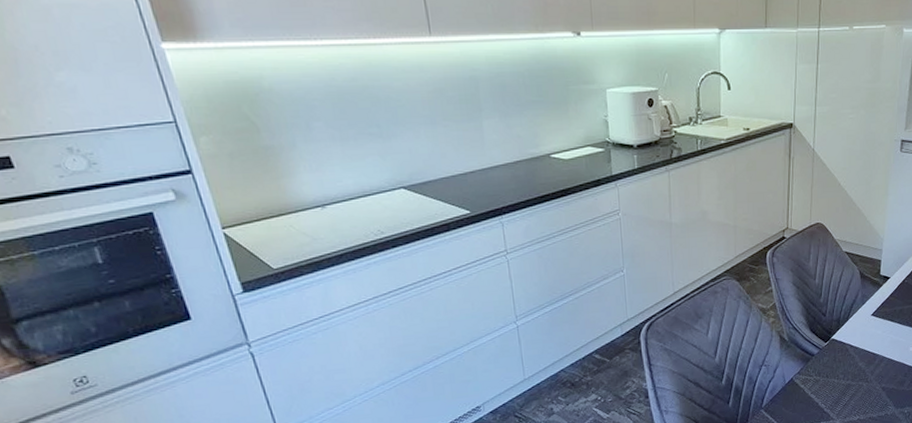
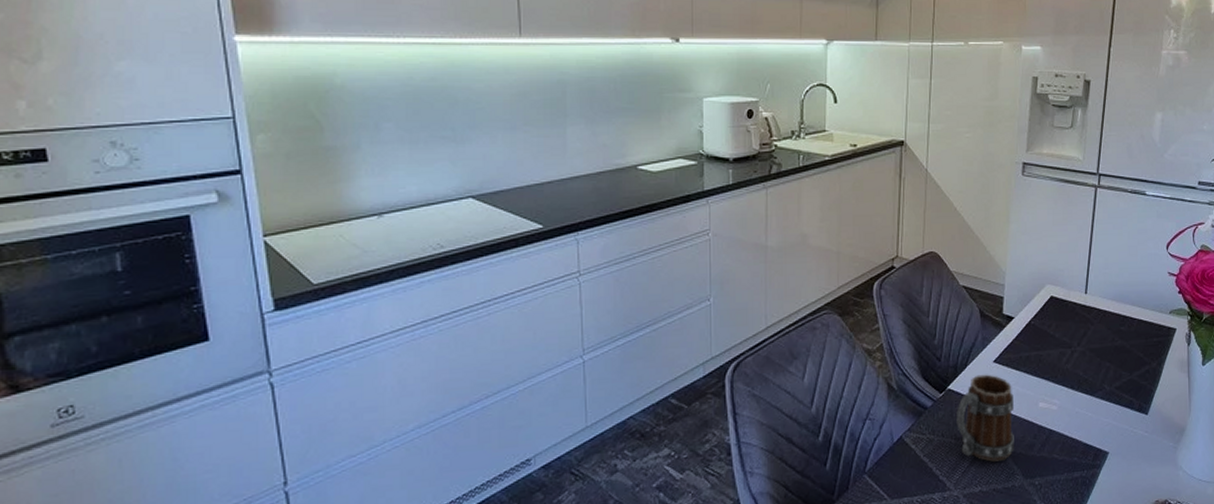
mug: none [839,325,888,396] -> present [956,374,1014,462]

